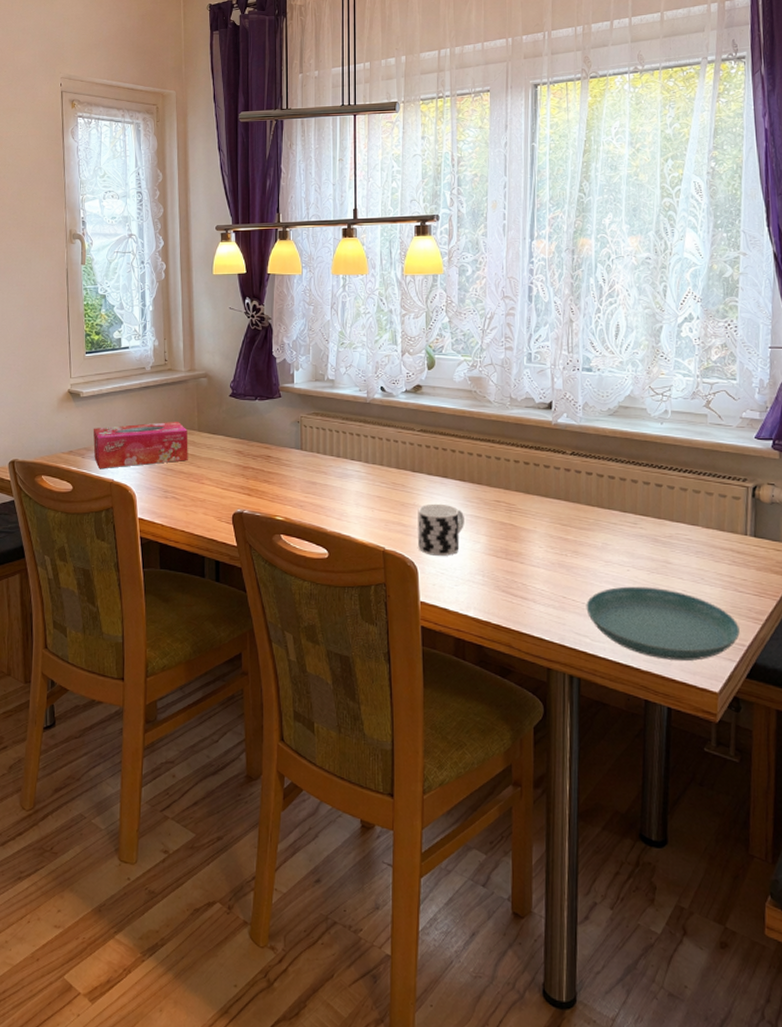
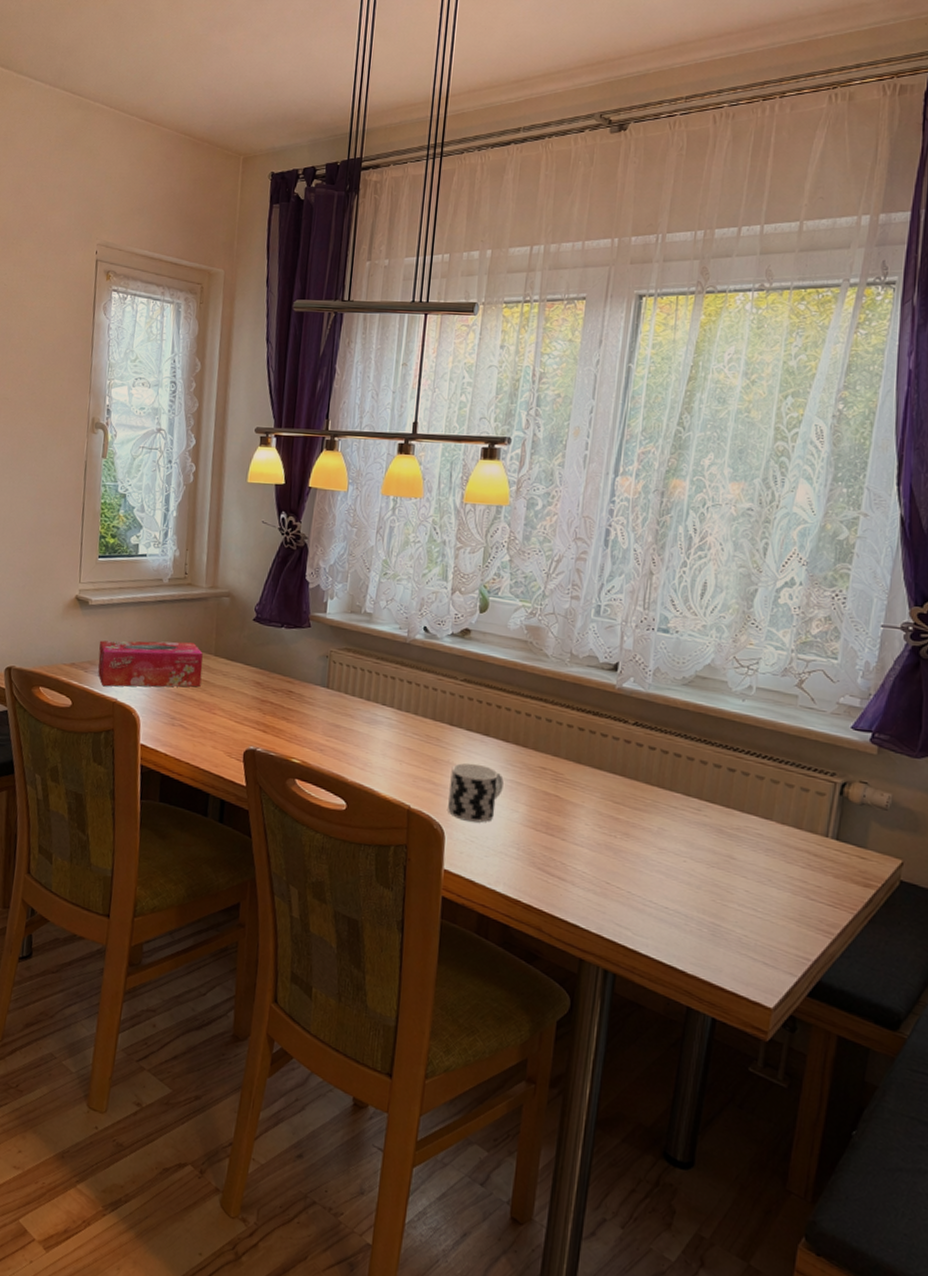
saucer: present [586,586,740,661] -> none [631,878,806,971]

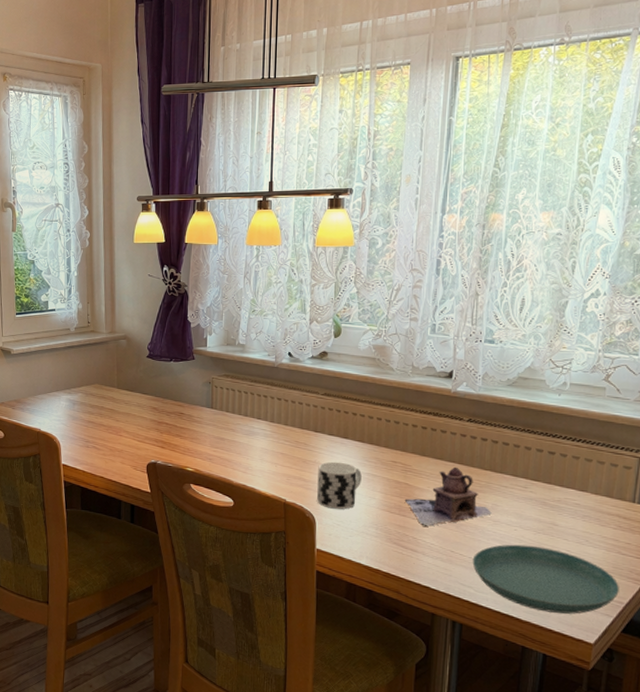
tissue box: present [98,640,203,687] -> none [22,378,108,420]
teapot: none [553,779,659,852] -> present [404,466,493,528]
saucer: none [631,878,806,971] -> present [472,544,619,614]

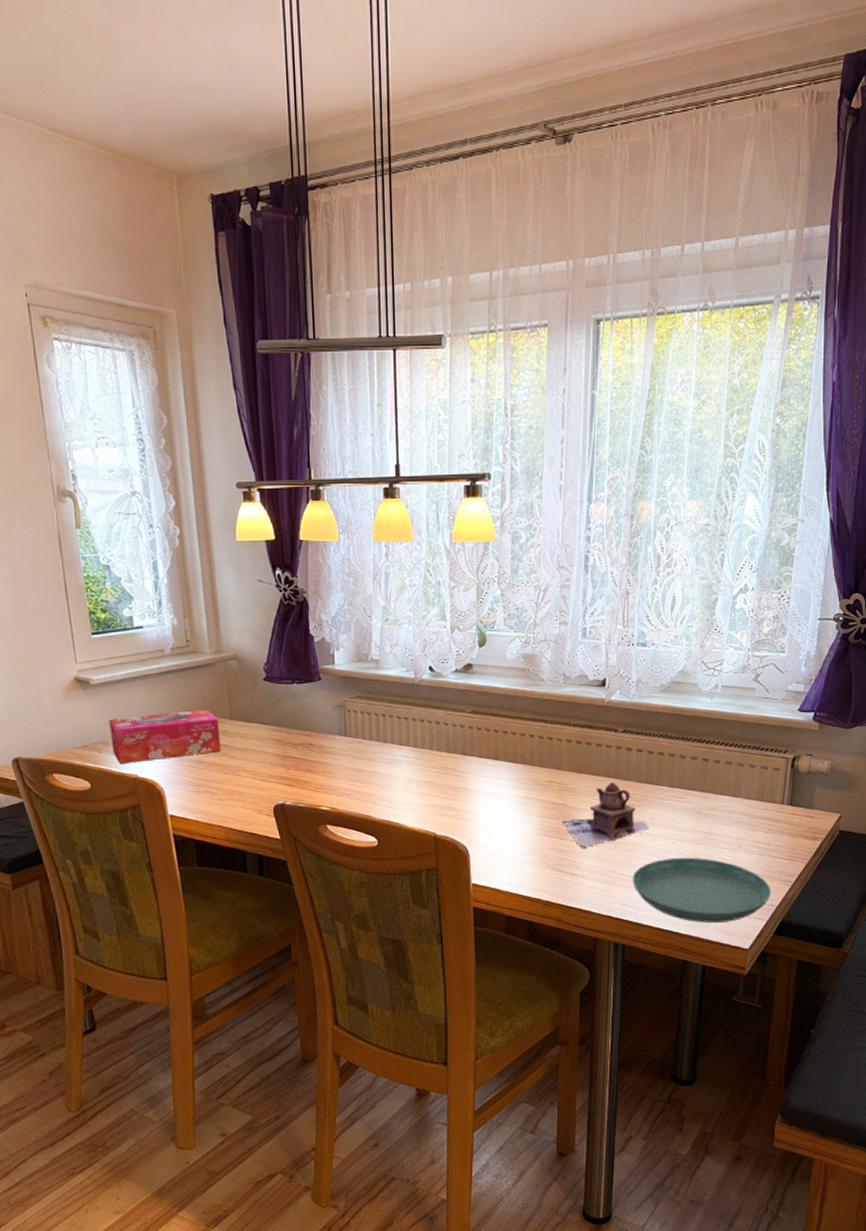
tissue box: none [22,378,108,420] -> present [108,709,221,765]
cup: present [317,461,362,509] -> none [469,786,516,838]

